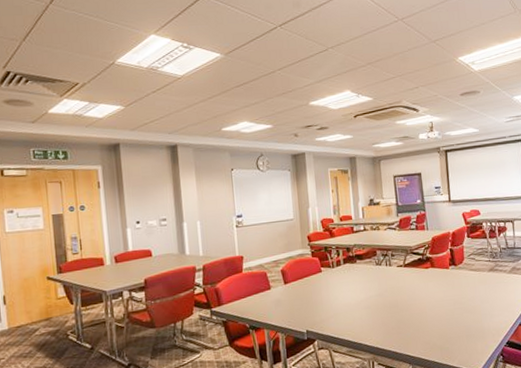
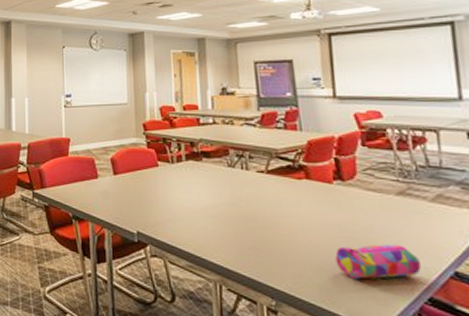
pencil case: none [451,307,503,338] -> present [335,244,422,279]

